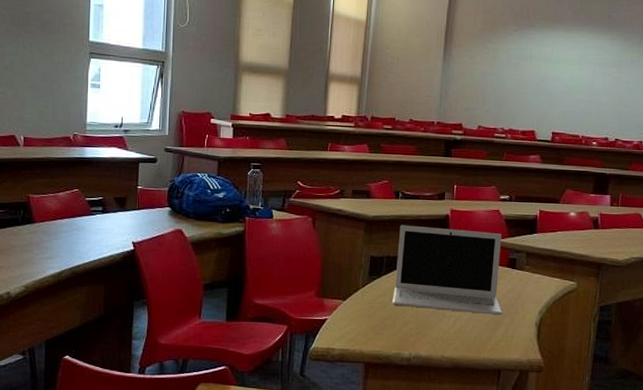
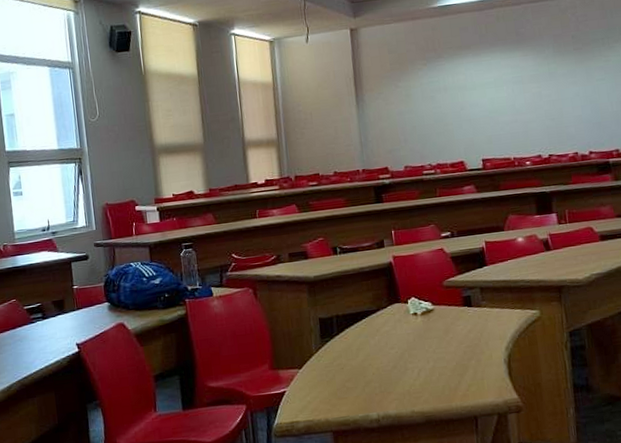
laptop: present [392,225,503,316] -> none [343,272,468,366]

